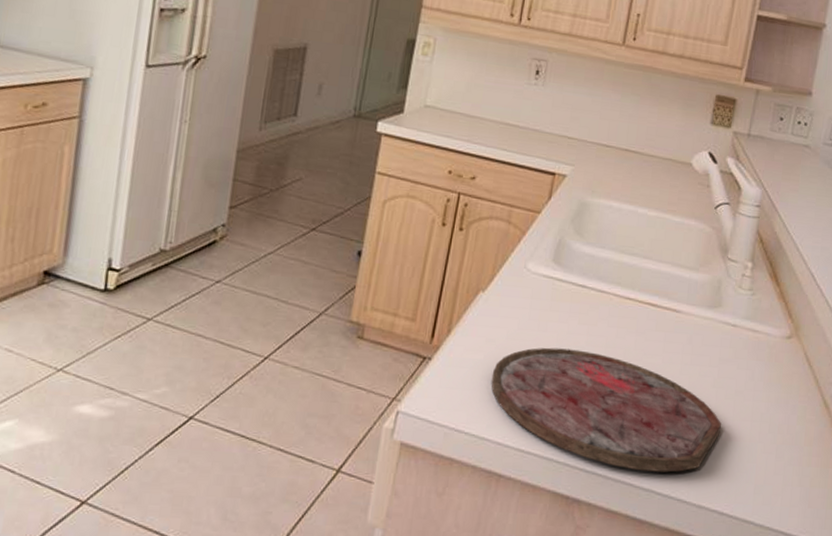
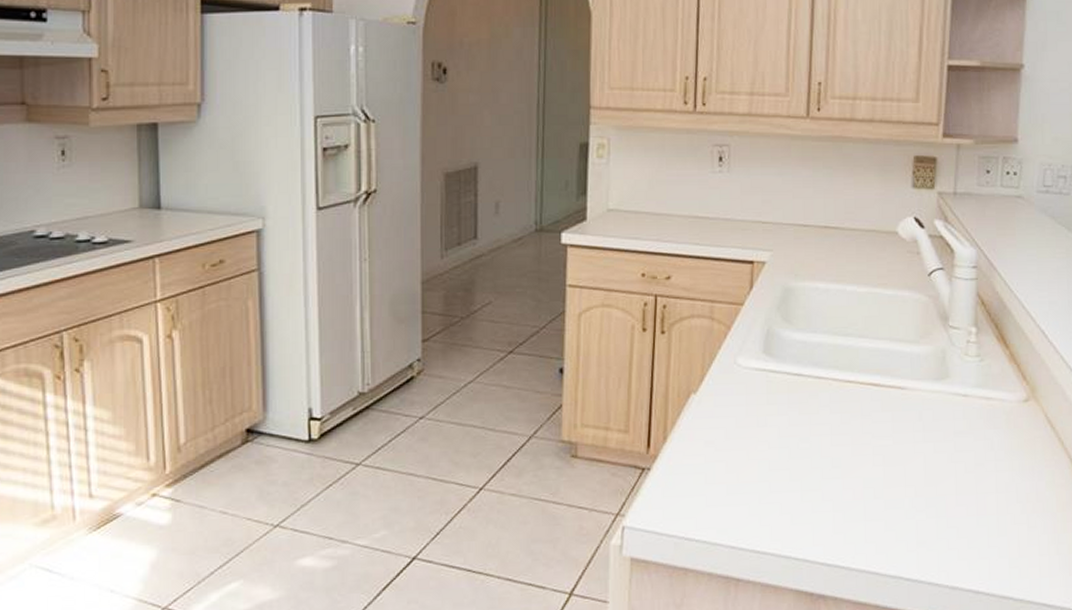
cutting board: present [491,347,721,473] -> none [715,441,965,558]

